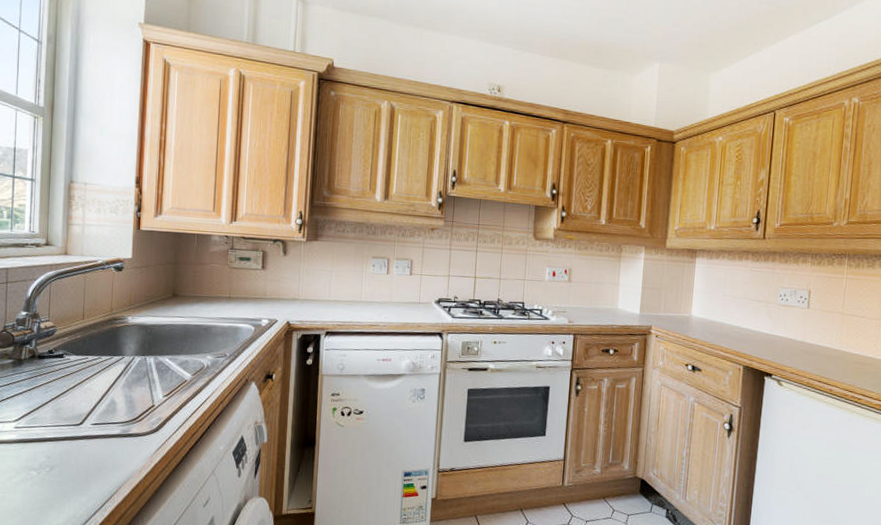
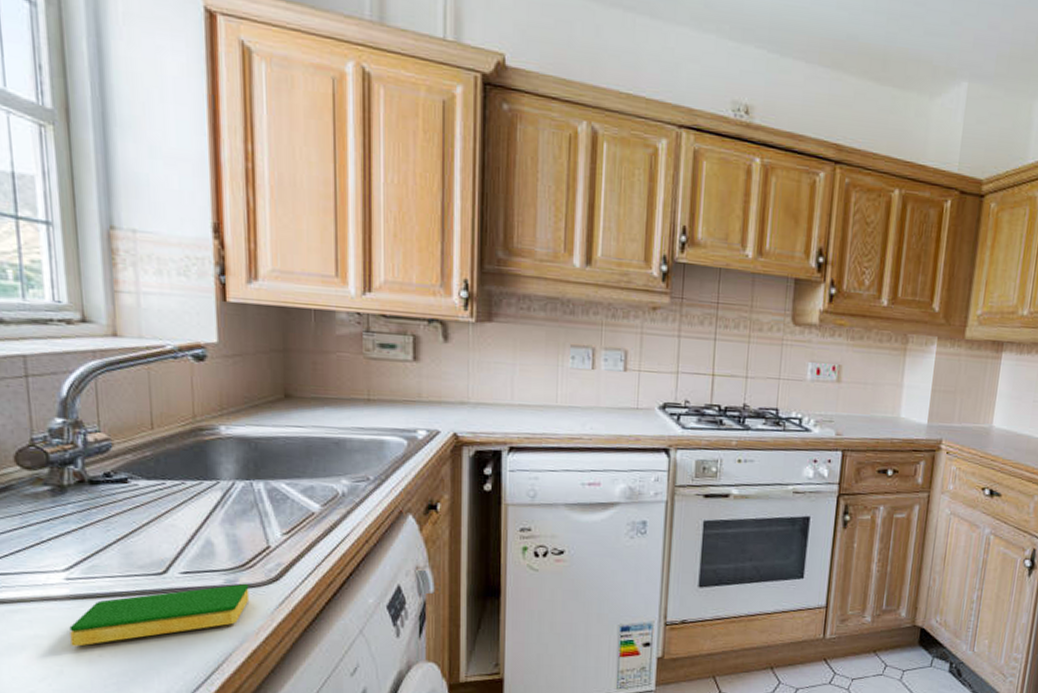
dish sponge: none [13,433,137,479] -> present [69,584,250,647]

